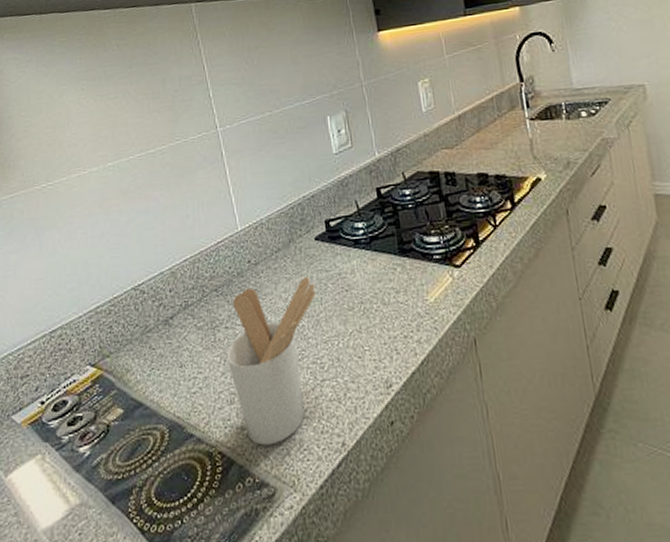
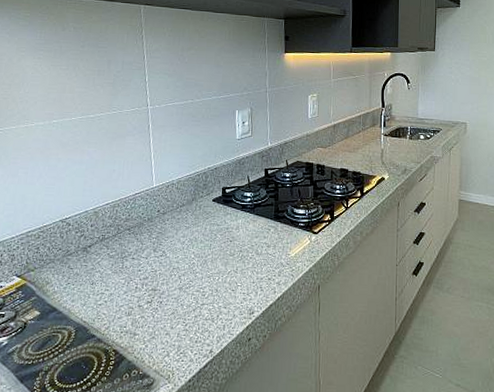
utensil holder: present [226,277,316,446] -> none [130,227,207,348]

